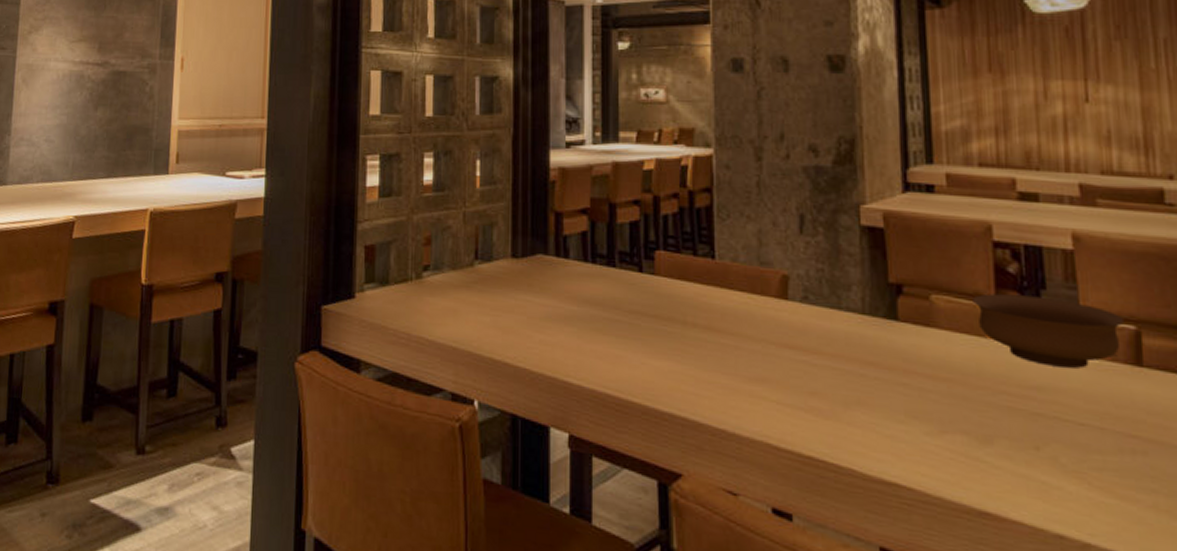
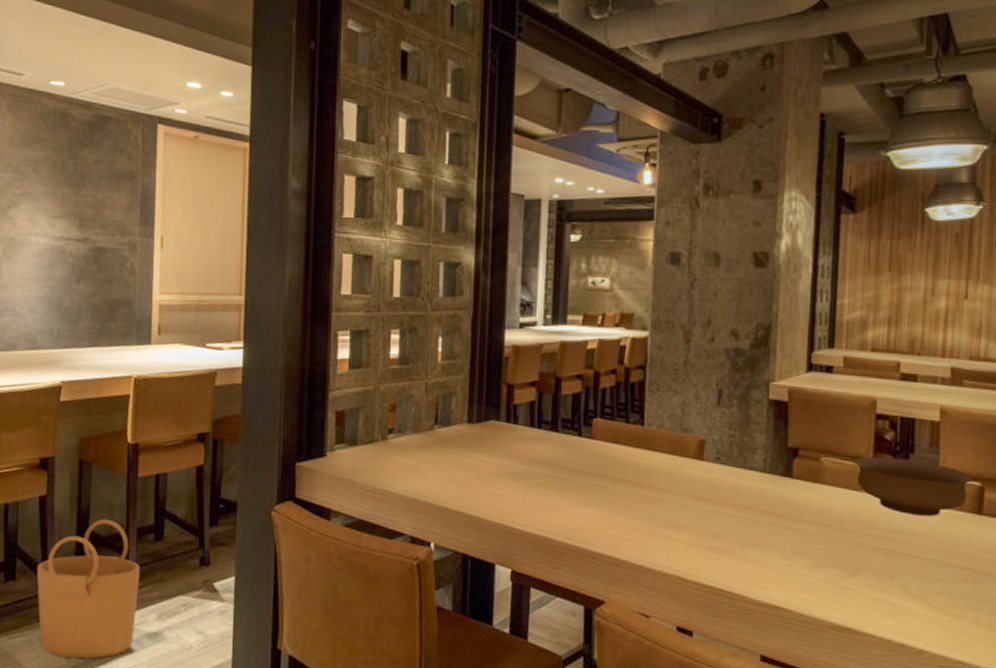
shopping bag: none [40,371,151,538] -> present [37,518,141,659]

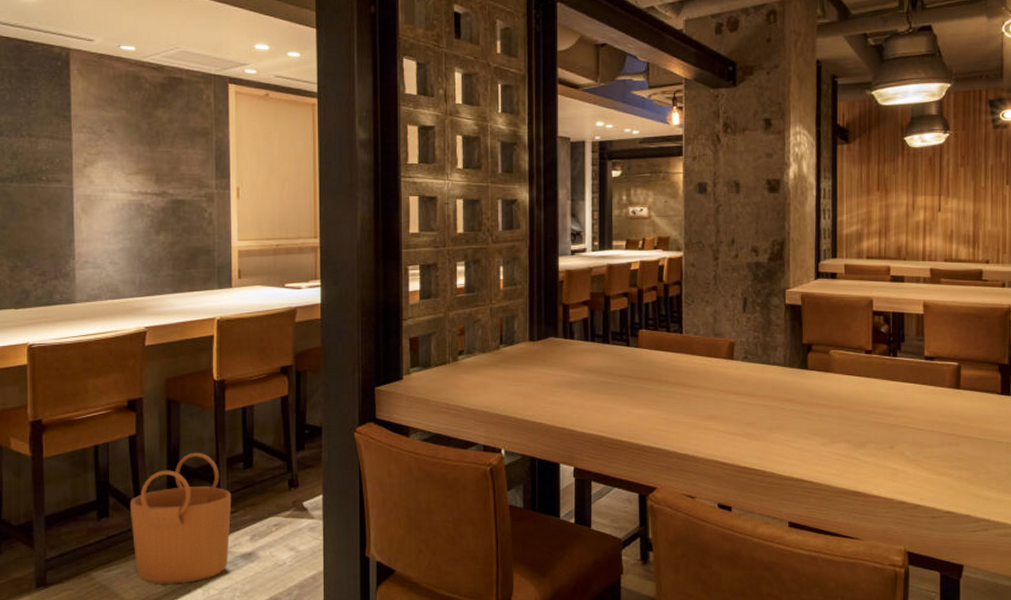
bowl: present [854,456,973,516] -> none [857,347,952,393]

